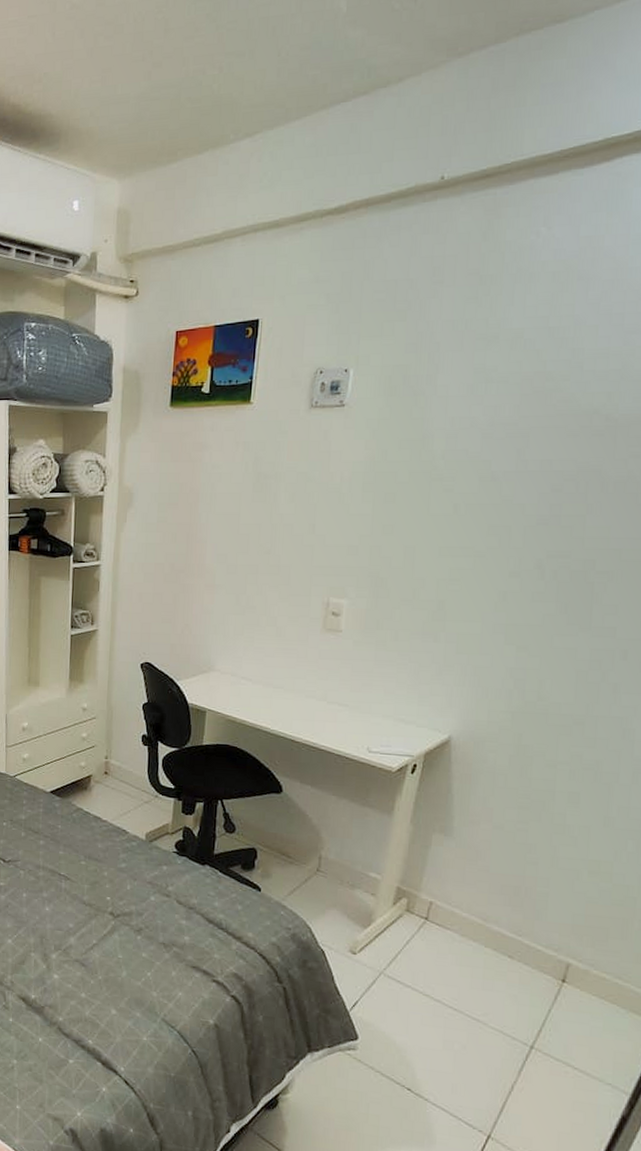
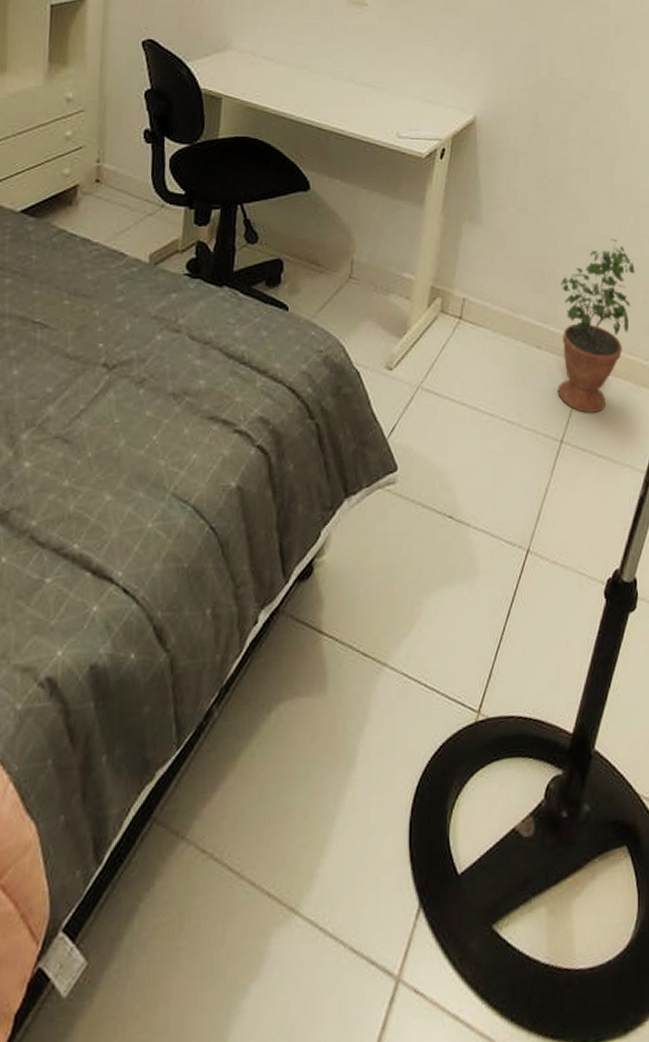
potted plant: none [529,864,631,1028] -> present [557,239,635,413]

